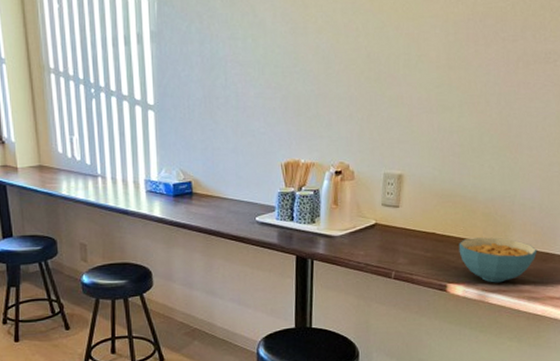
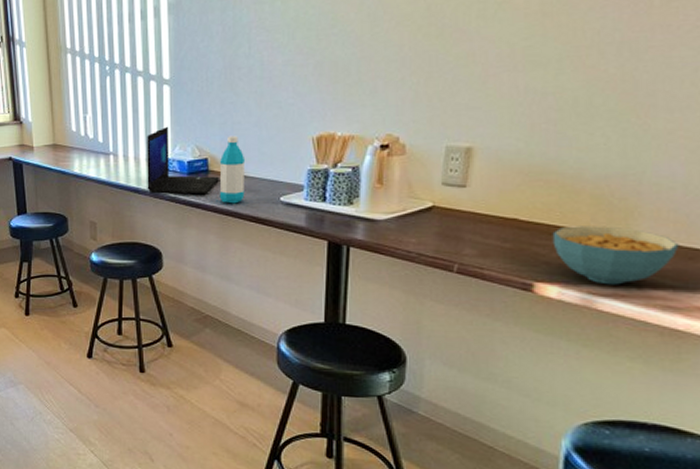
laptop: none [134,150,202,216] -> present [147,126,219,195]
water bottle: none [203,160,225,224] -> present [219,135,246,204]

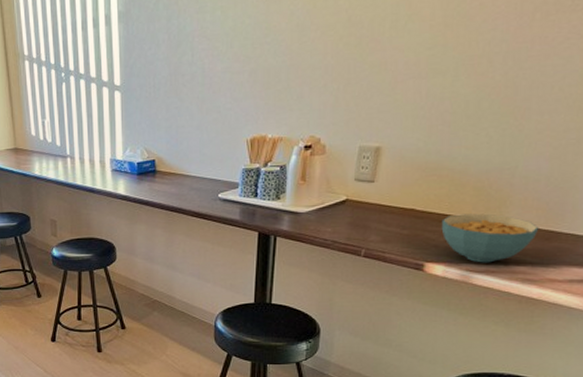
laptop: present [147,126,219,195] -> none [100,130,165,194]
water bottle: present [219,135,246,204] -> none [165,138,189,201]

